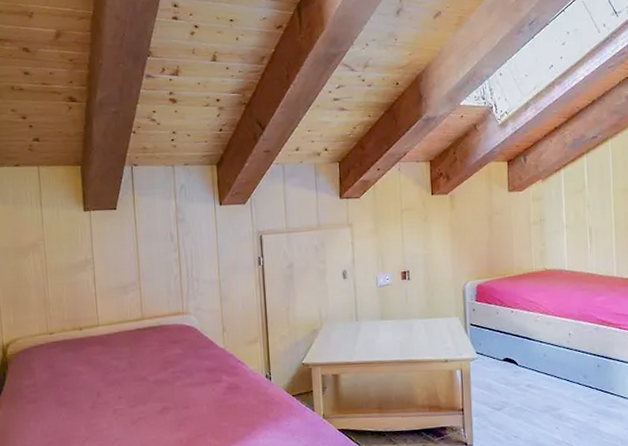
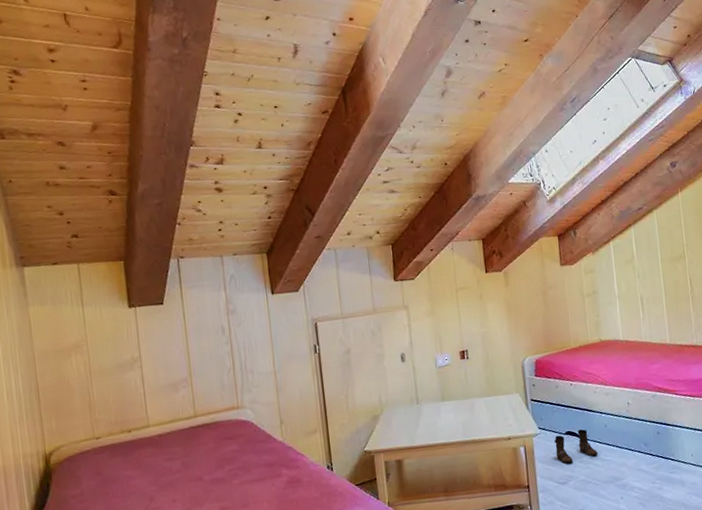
boots: none [491,357,536,390] -> present [554,429,598,464]

